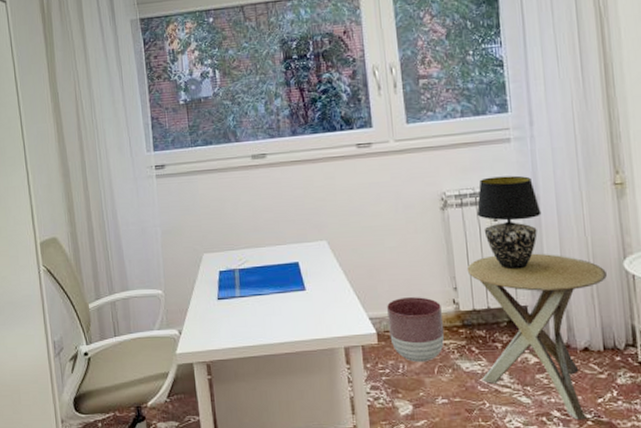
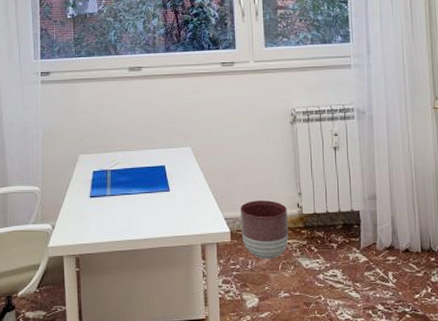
side table: present [467,253,607,420] -> none [310,165,425,313]
table lamp: present [476,175,542,270] -> none [320,97,374,179]

